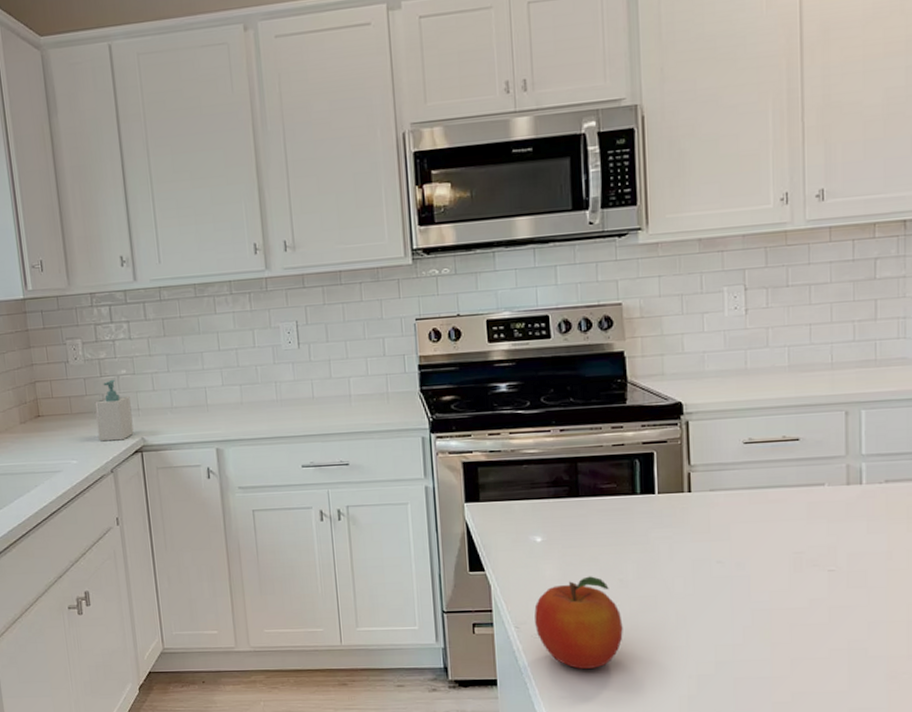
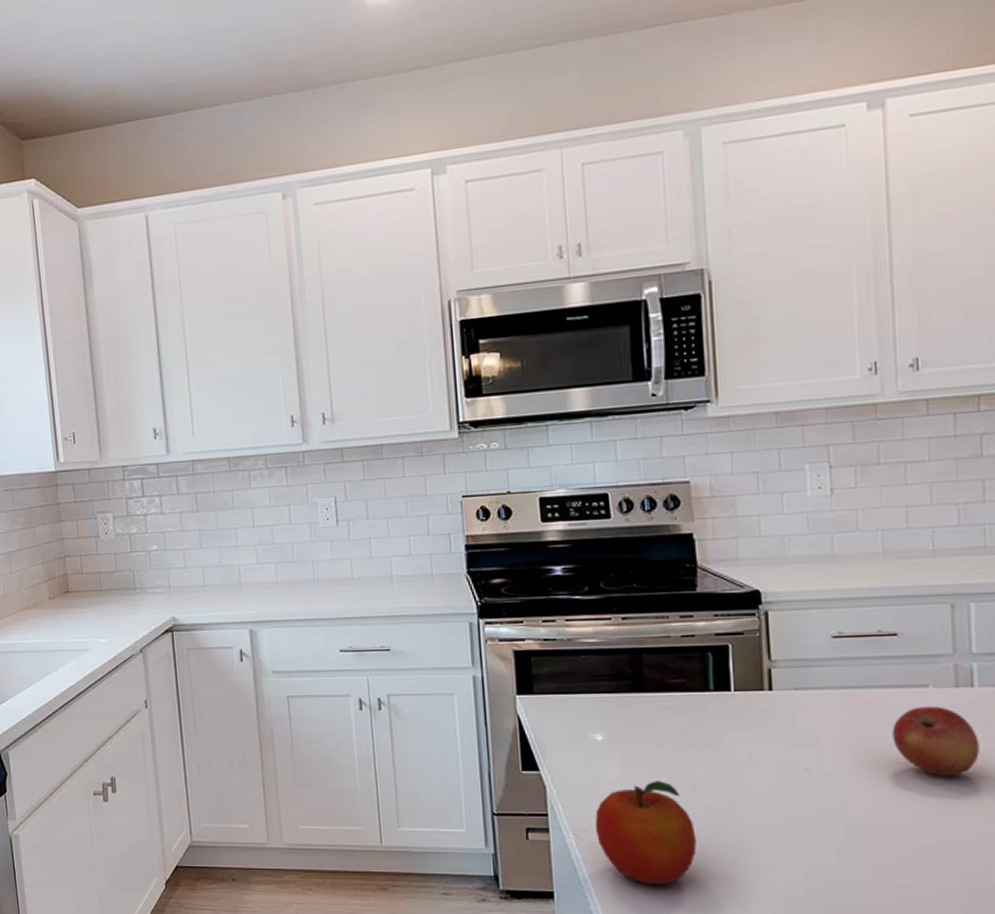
soap bottle: present [94,379,134,442] -> none [125,555,165,620]
apple: none [792,502,865,564] -> present [892,706,980,777]

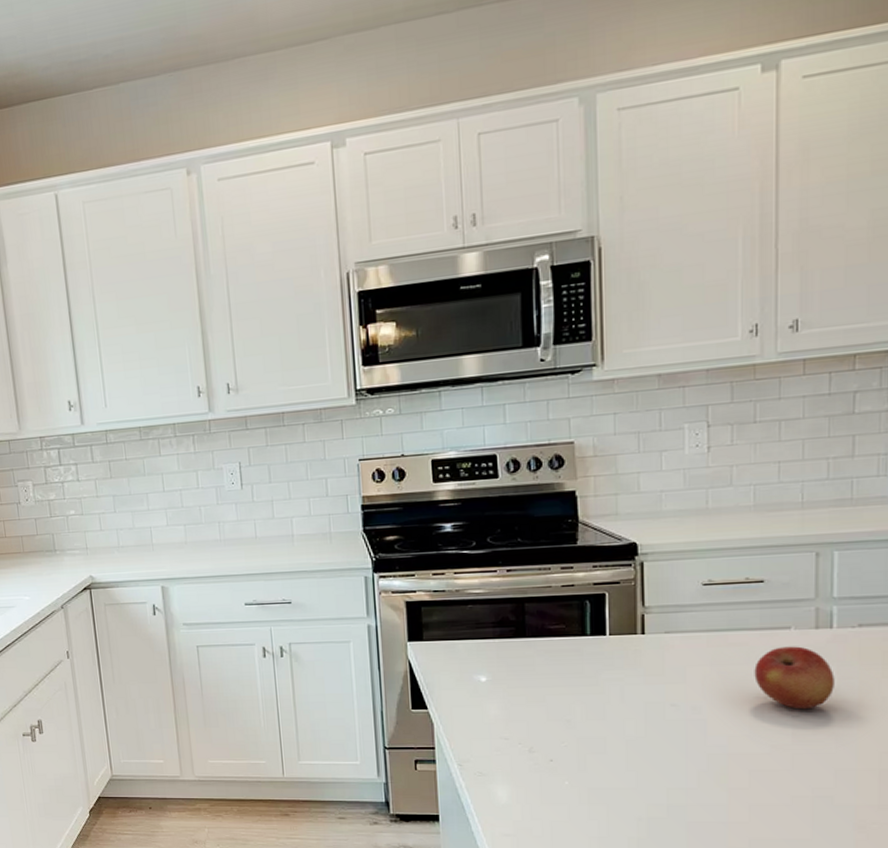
fruit: present [595,780,697,884] -> none [478,716,570,807]

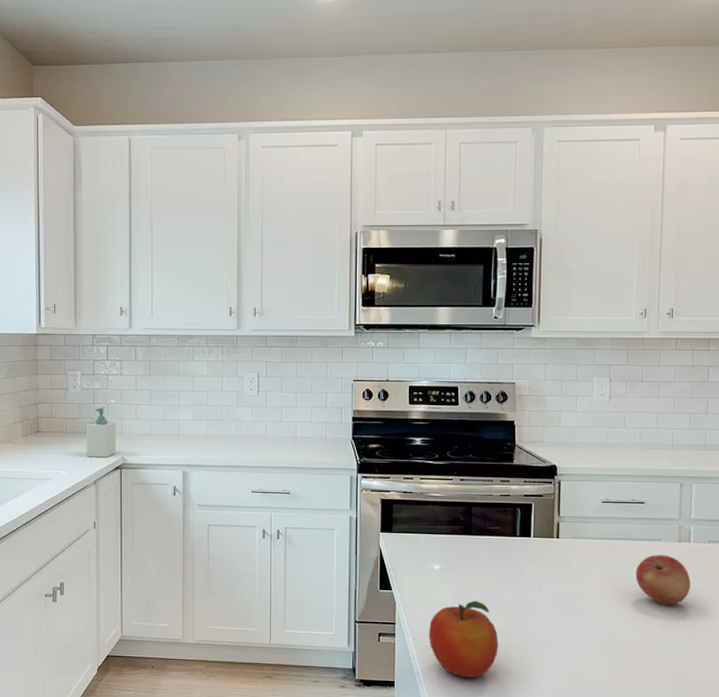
soap bottle: none [45,519,83,579] -> present [86,406,116,458]
fruit: none [478,716,570,807] -> present [429,600,499,677]

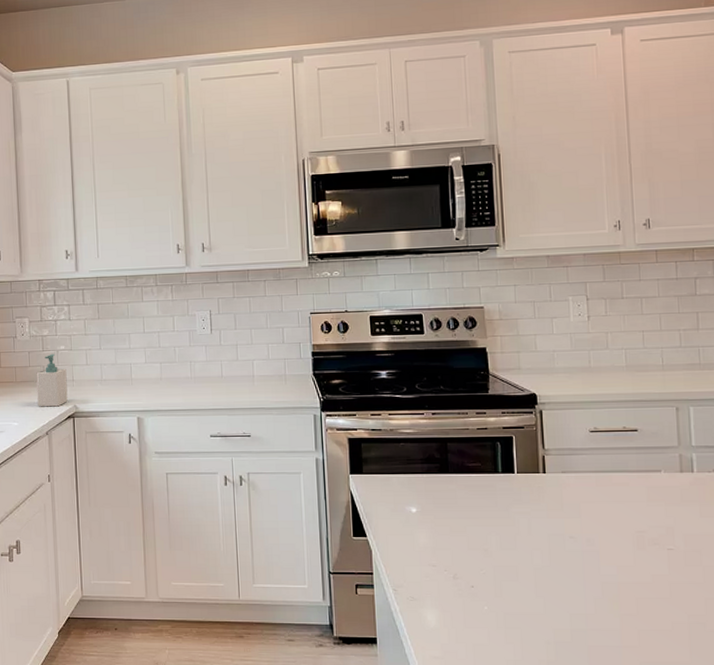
fruit: present [429,600,499,677] -> none [410,545,489,631]
apple: present [635,554,691,605] -> none [634,487,699,544]

